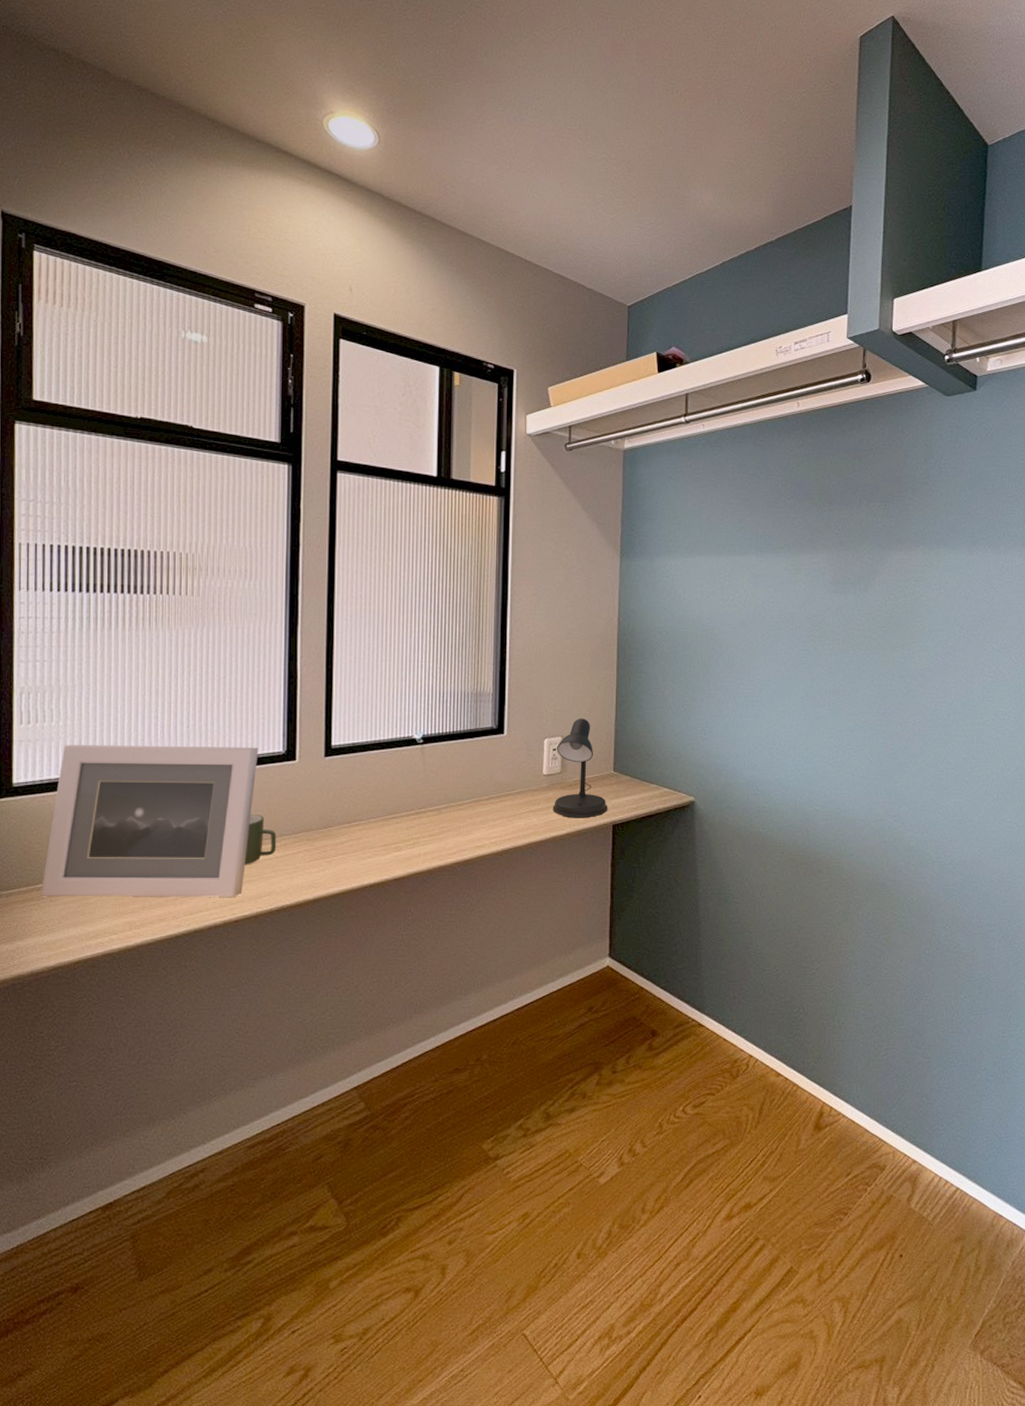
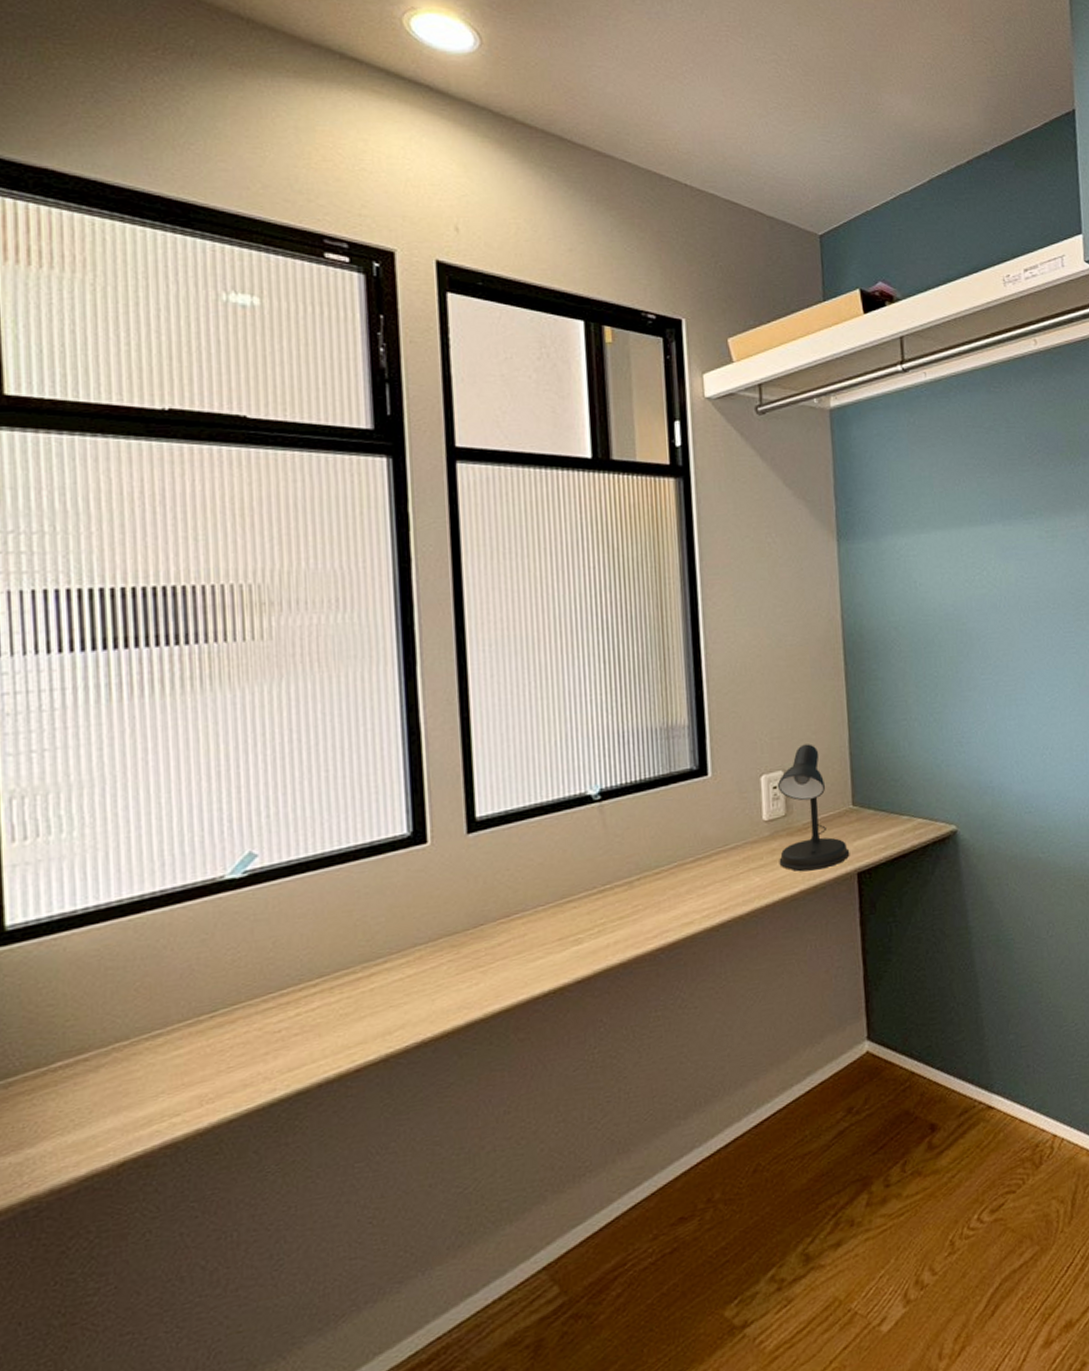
picture frame: present [40,745,259,897] -> none [57,832,373,1080]
mug: present [244,814,277,866] -> none [363,922,409,994]

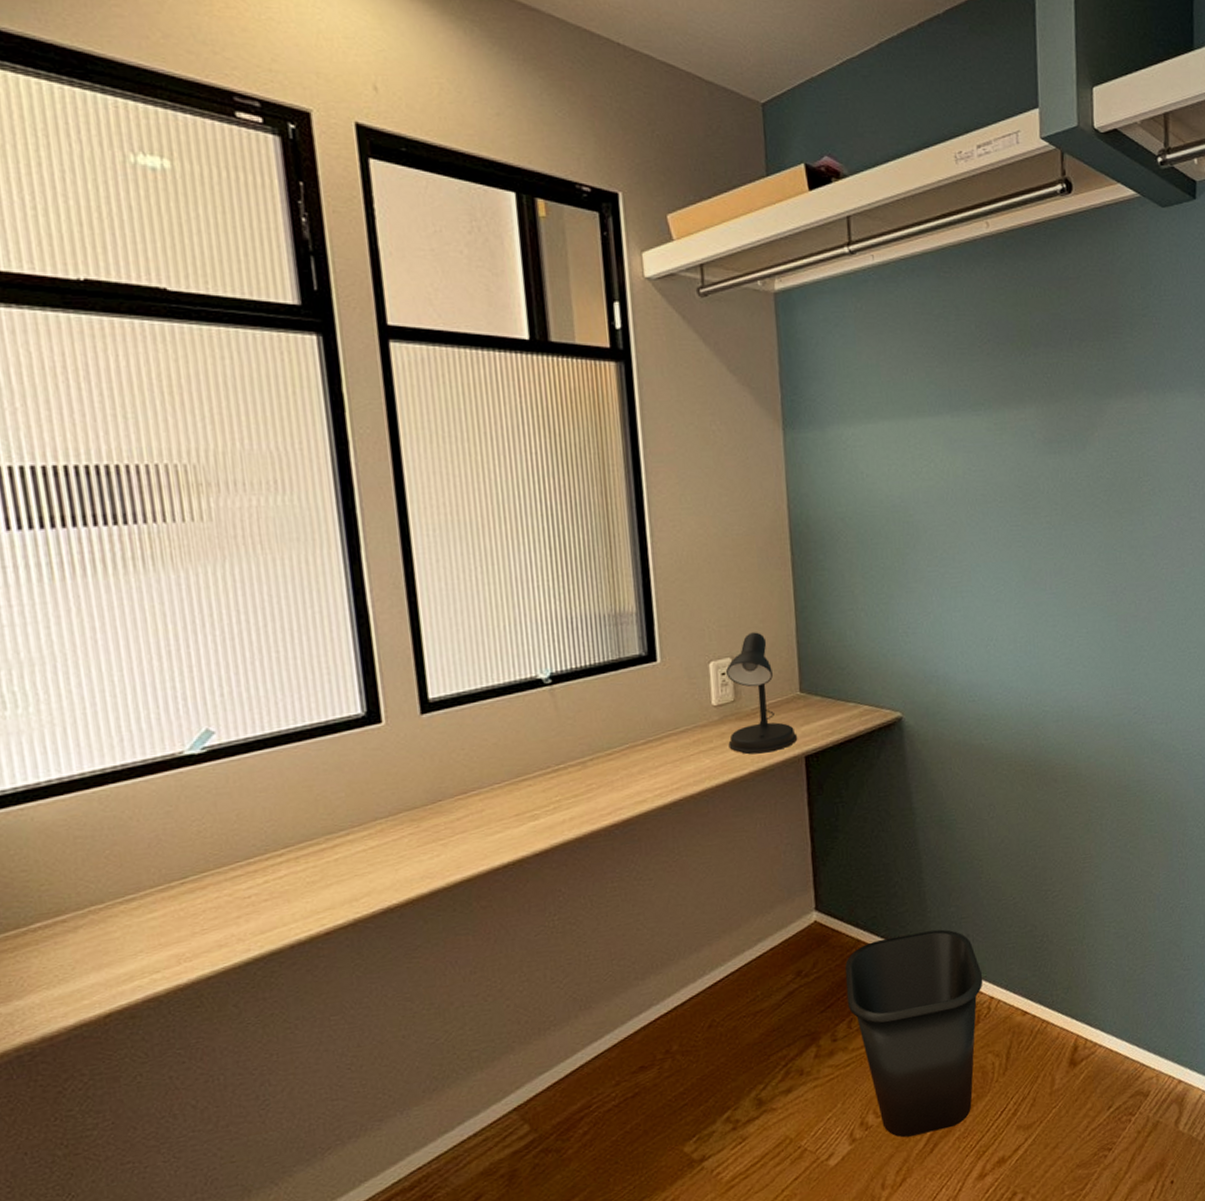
waste bin: none [898,1059,1045,1298] -> present [845,929,983,1138]

